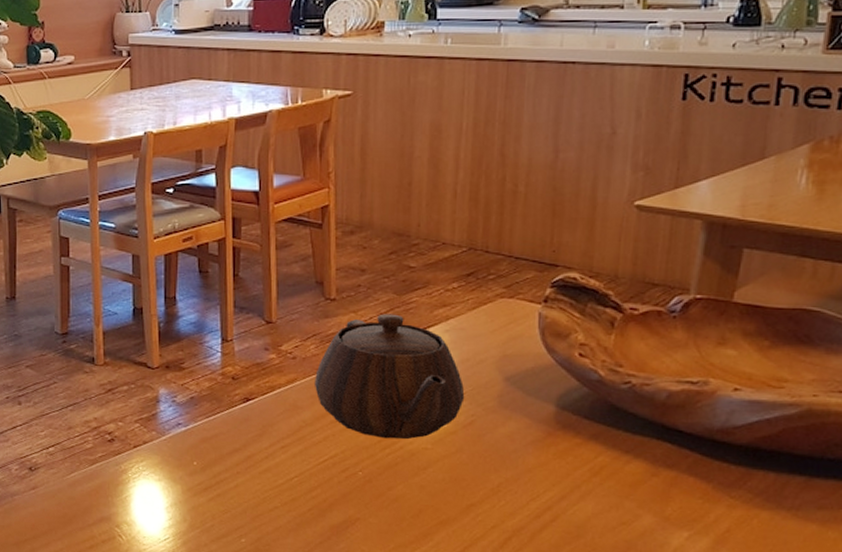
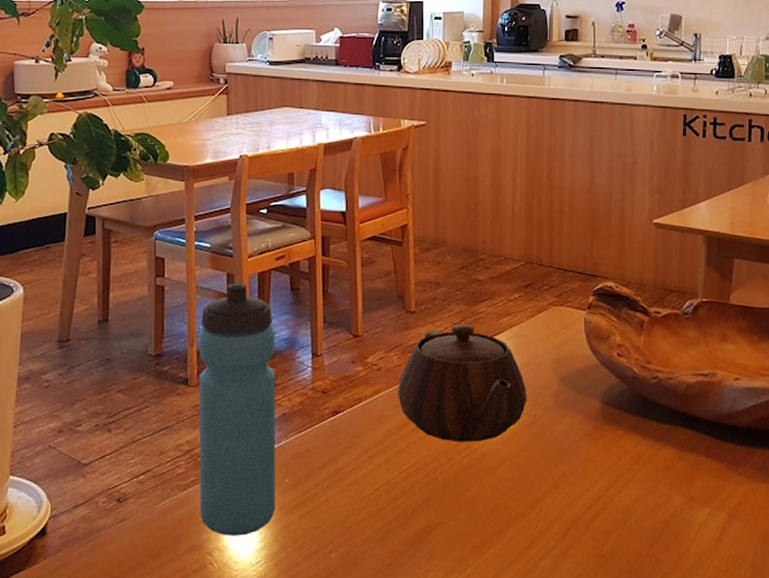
water bottle: none [105,264,184,513] -> present [198,283,276,536]

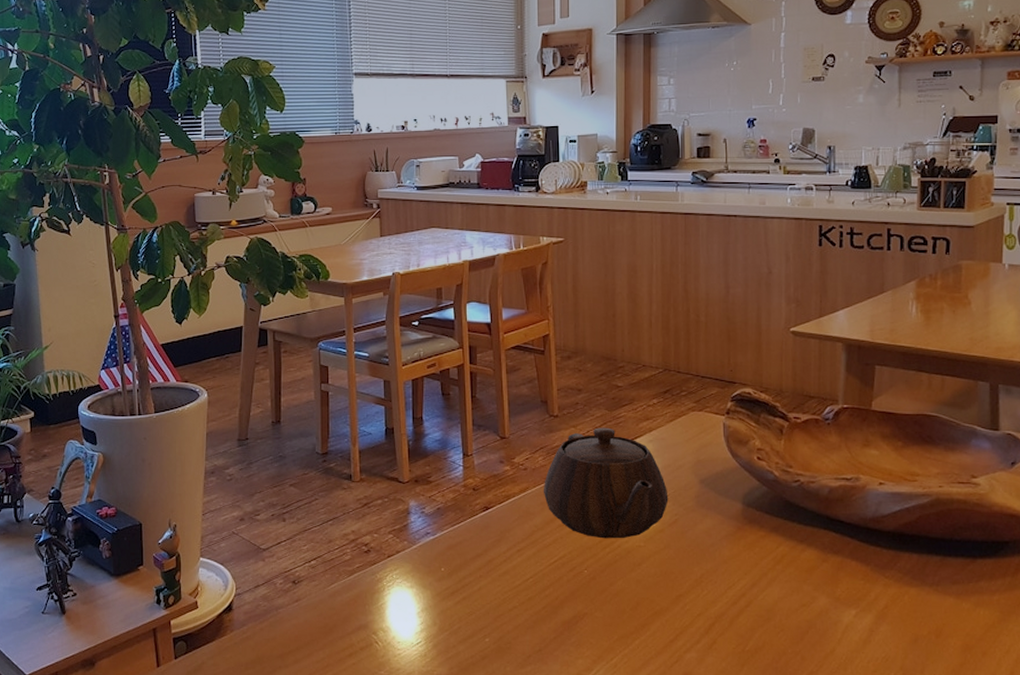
water bottle: present [198,283,276,536] -> none [361,389,433,618]

